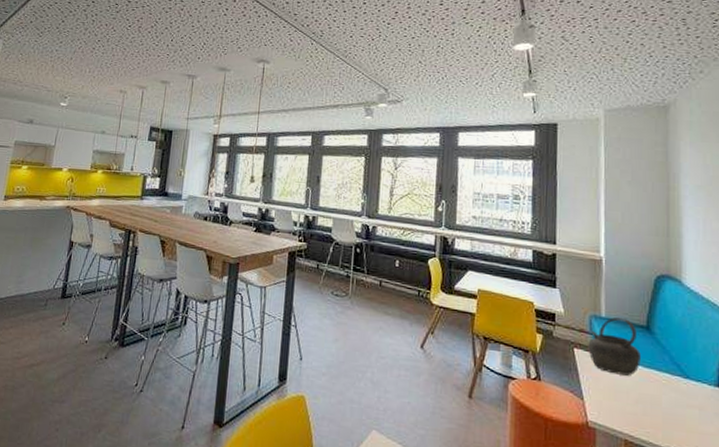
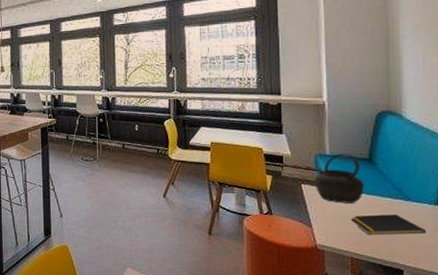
notepad: none [626,390,706,419] -> present [351,214,427,235]

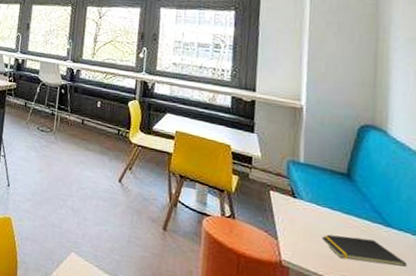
kettle: present [314,153,364,203] -> none [284,163,340,221]

